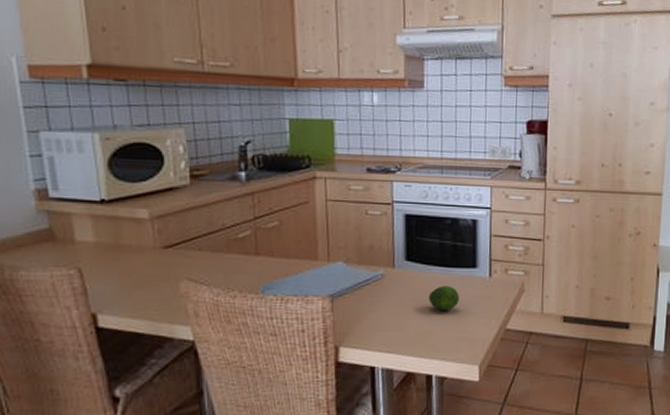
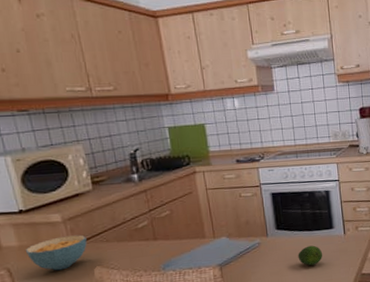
cereal bowl: none [101,237,175,278] -> present [25,235,87,271]

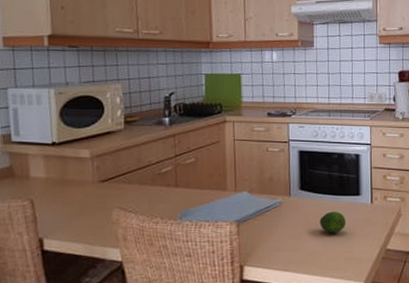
cereal bowl: present [25,235,87,271] -> none [50,173,110,208]

